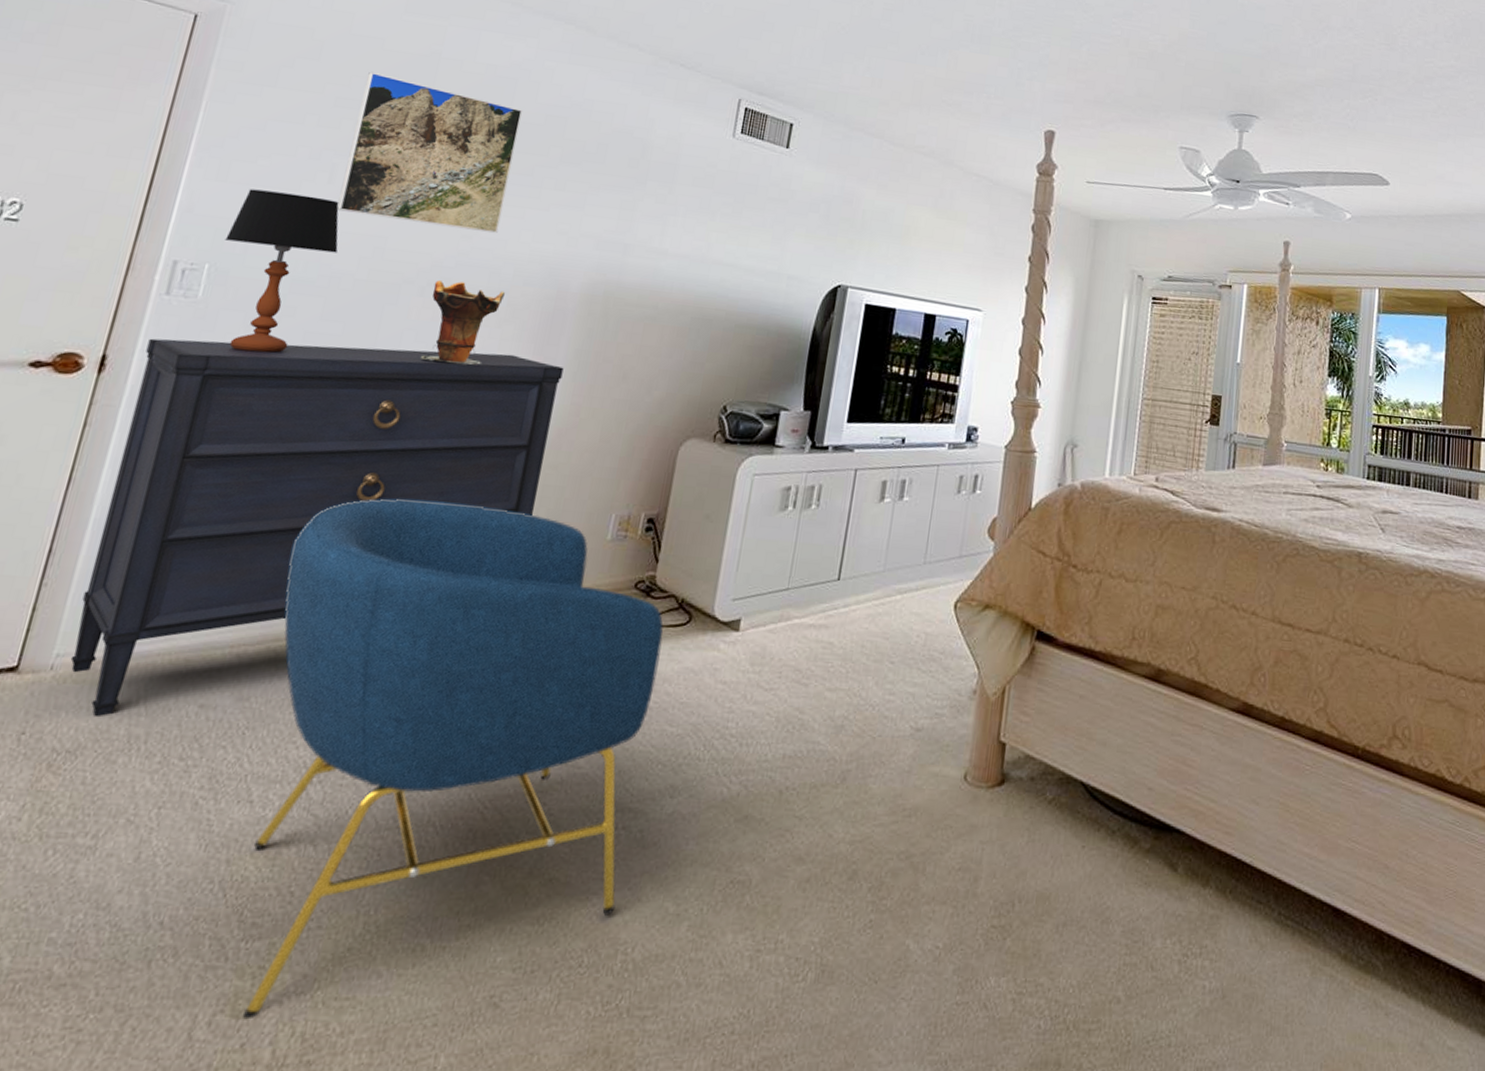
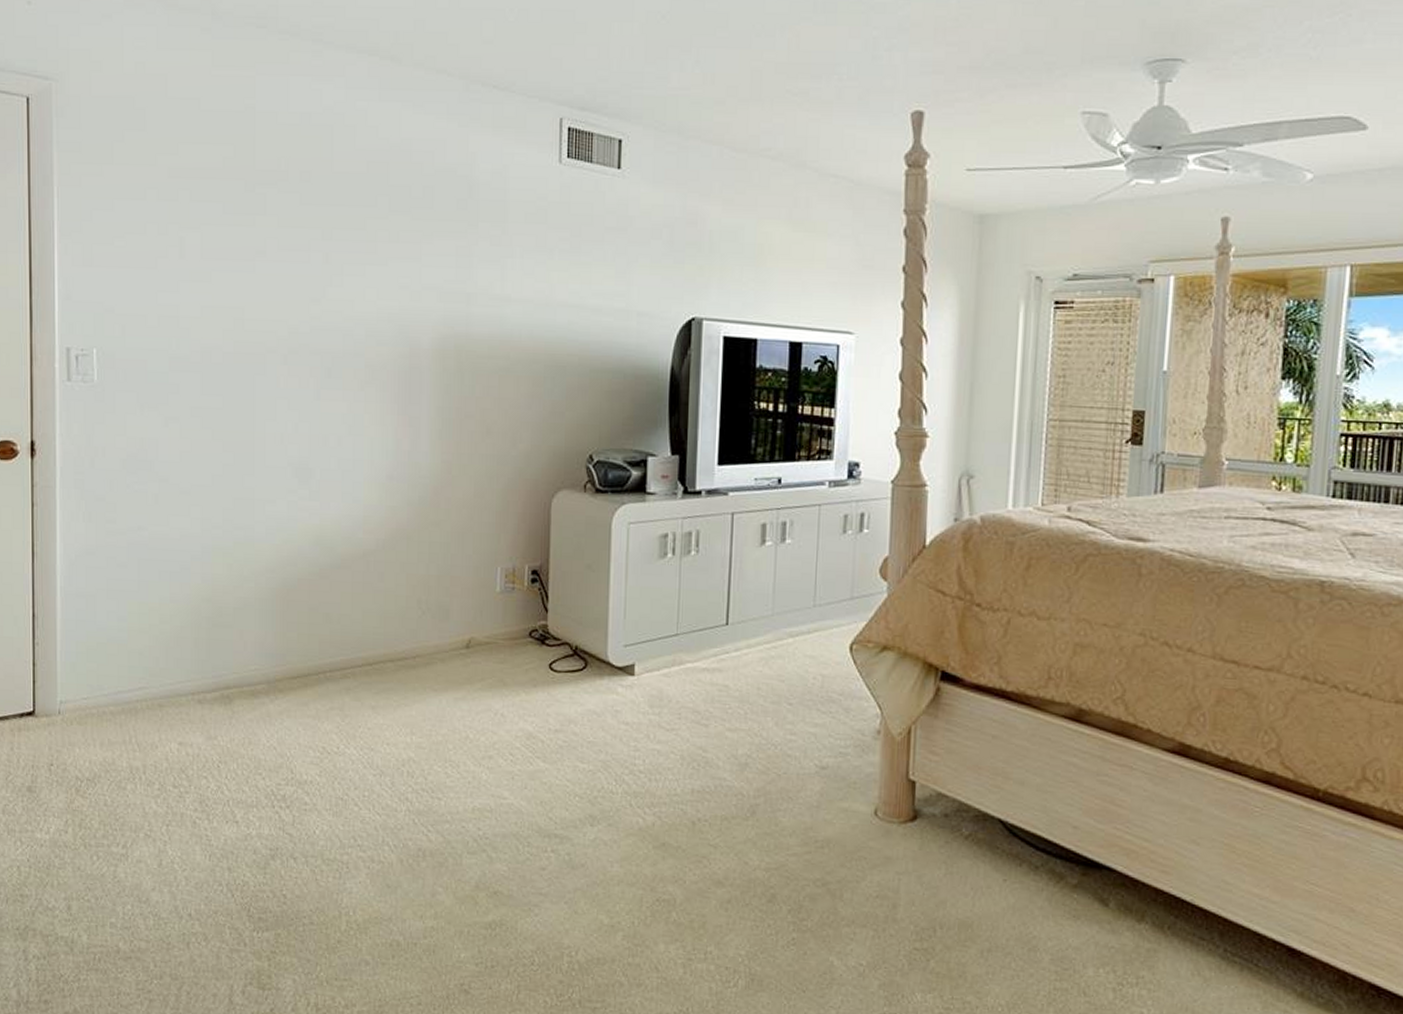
dresser: present [70,338,564,718] -> none [64,416,429,753]
table lamp: present [225,189,339,353] -> none [104,271,203,430]
armchair: present [242,498,664,1020] -> none [222,559,563,991]
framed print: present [336,71,523,234] -> none [192,136,344,295]
decorative vase: present [421,279,505,365] -> none [295,346,361,430]

